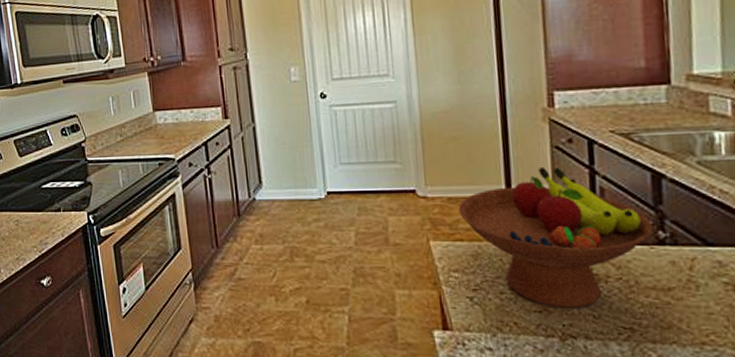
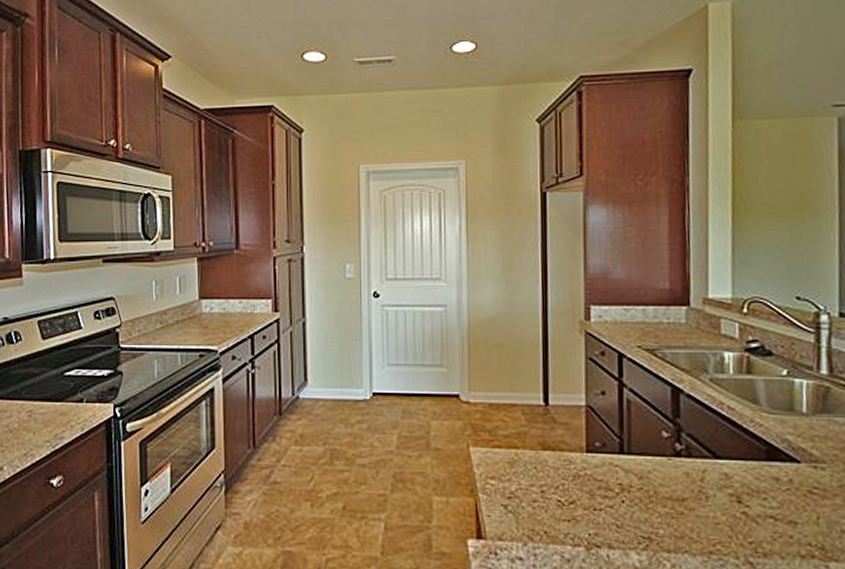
fruit bowl: present [458,166,653,309] -> none [499,377,671,518]

